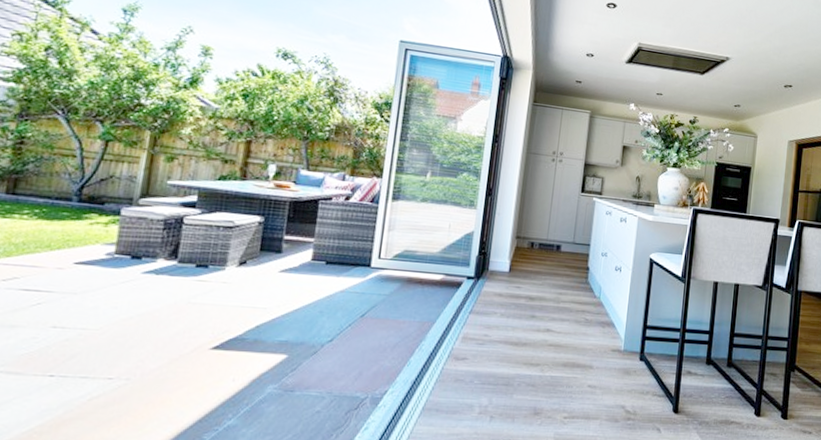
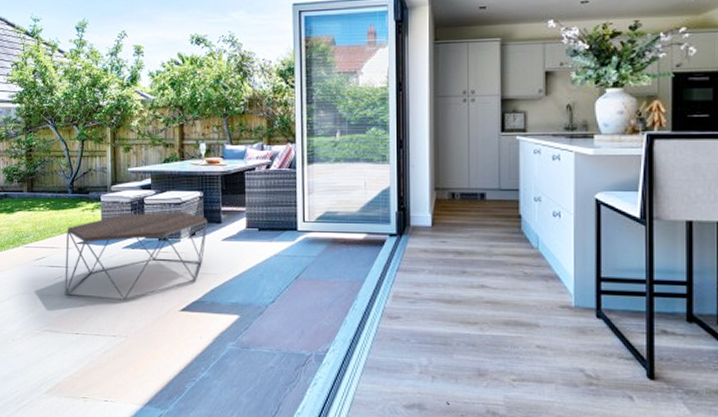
coffee table: none [41,233,265,336] -> present [65,211,208,301]

